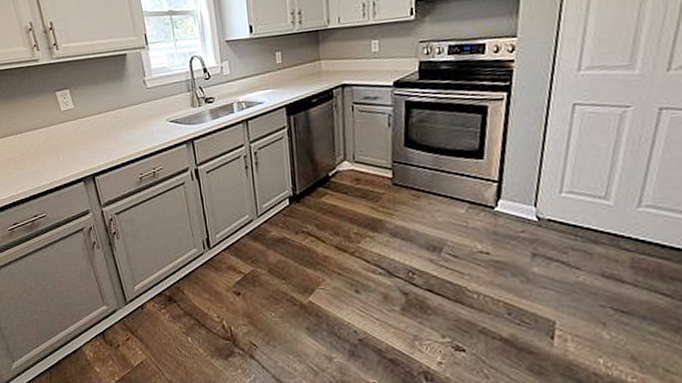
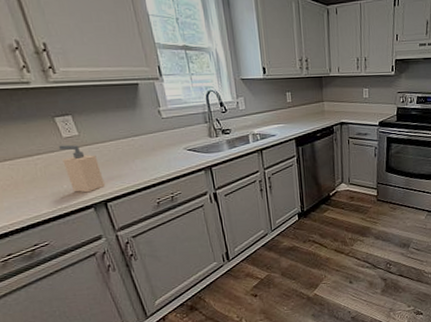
soap dispenser: none [58,118,94,166] -> present [59,144,105,193]

